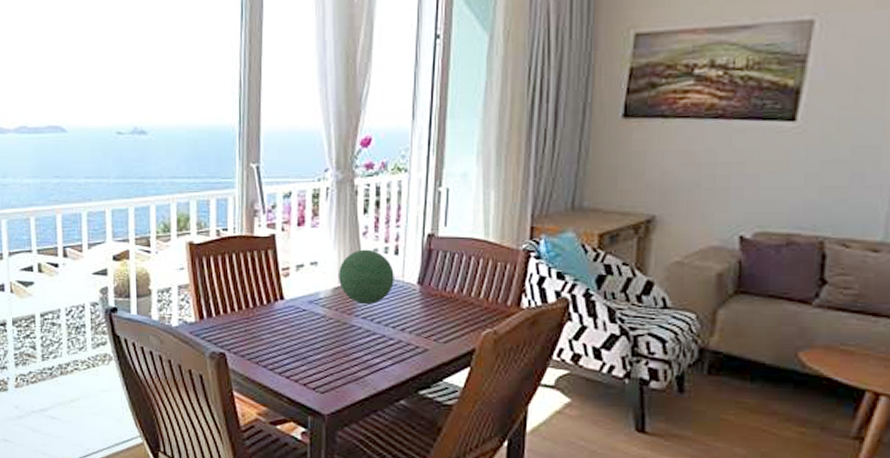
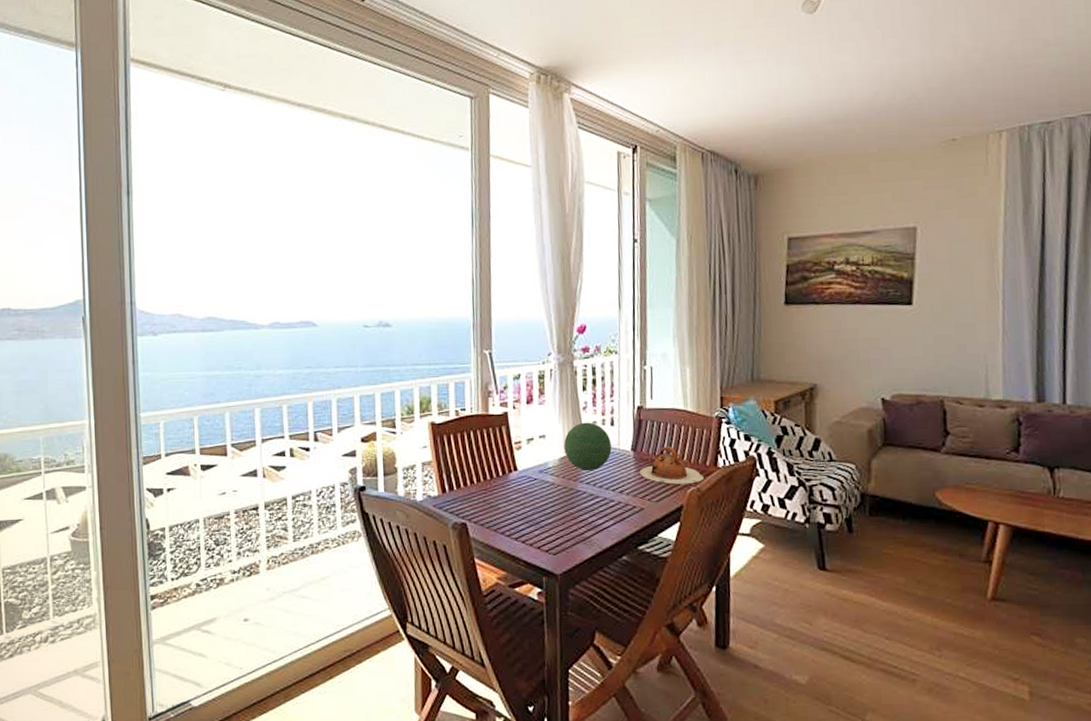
teapot: none [426,281,503,326] -> present [640,446,704,485]

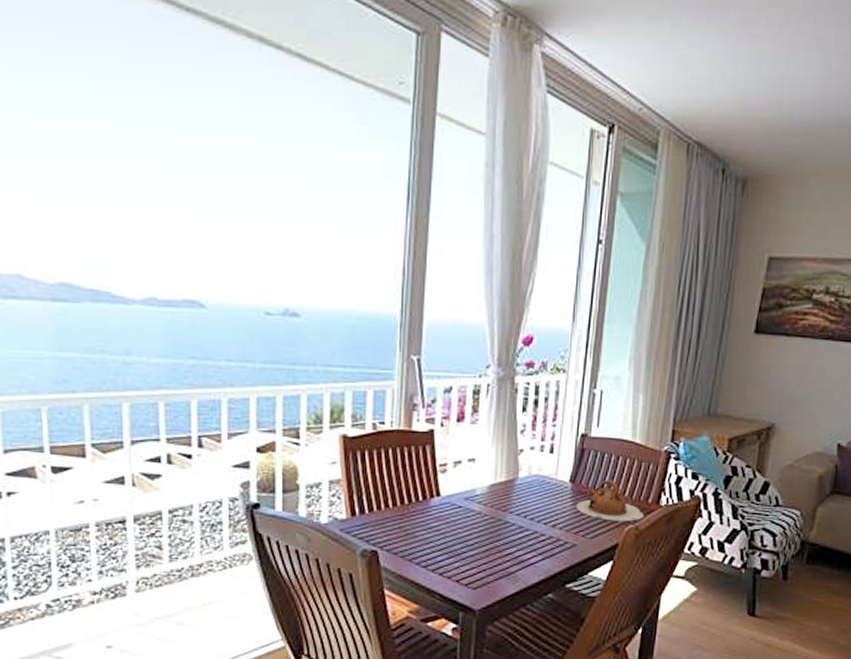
decorative orb: present [564,422,612,471] -> none [495,447,549,502]

